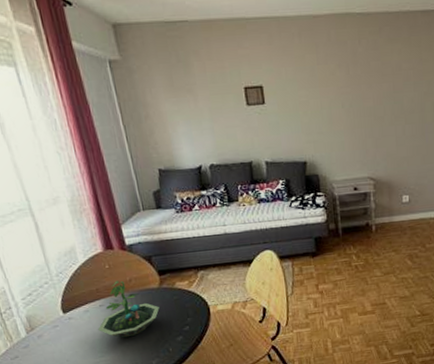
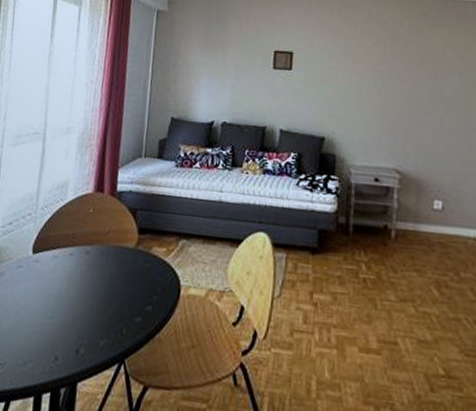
terrarium: present [98,280,160,338] -> none [58,229,128,302]

